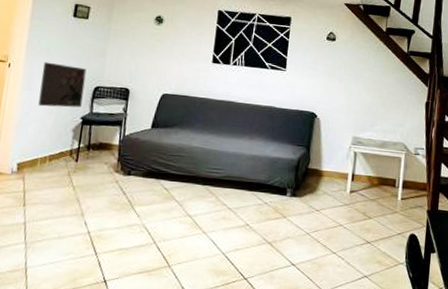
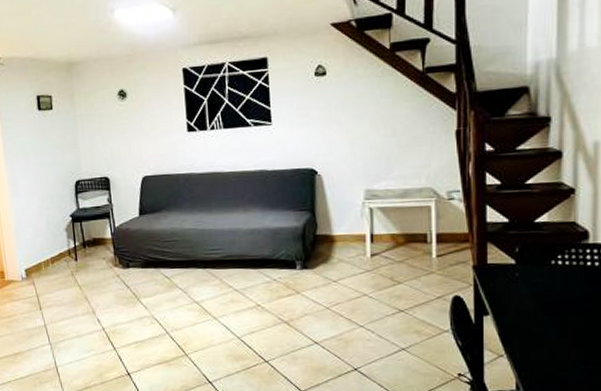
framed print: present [38,61,87,108] -> none [23,163,68,211]

